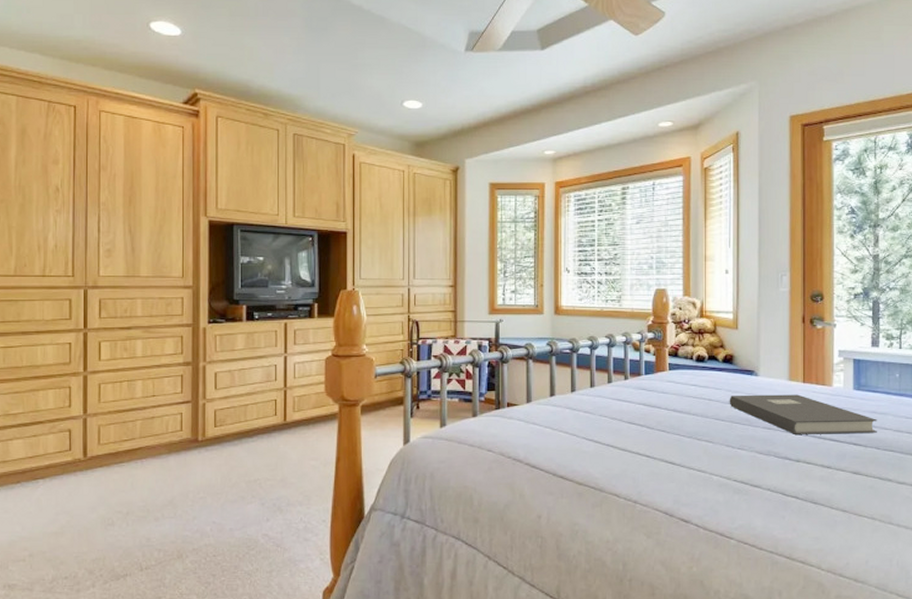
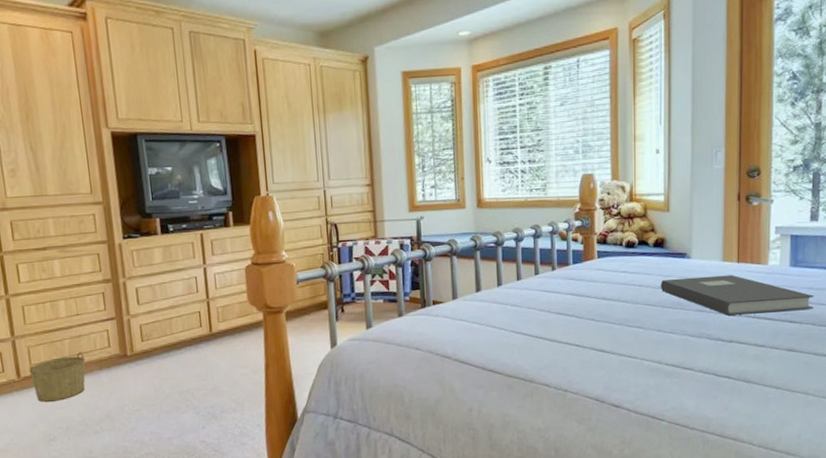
basket: none [97,434,156,484] -> present [29,352,86,402]

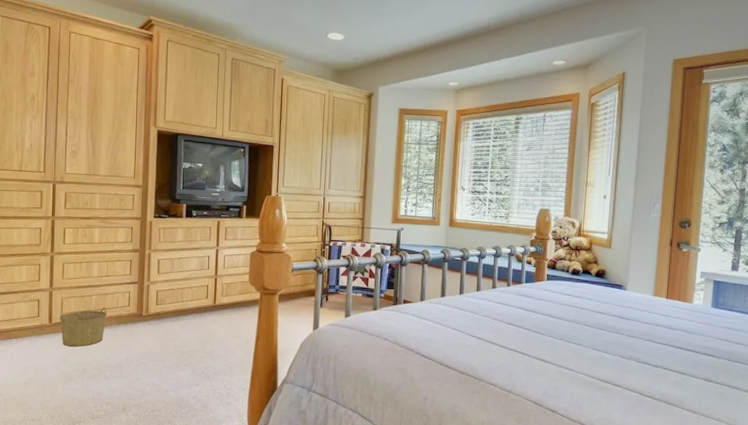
book: present [660,275,814,315] -> none [598,305,731,346]

